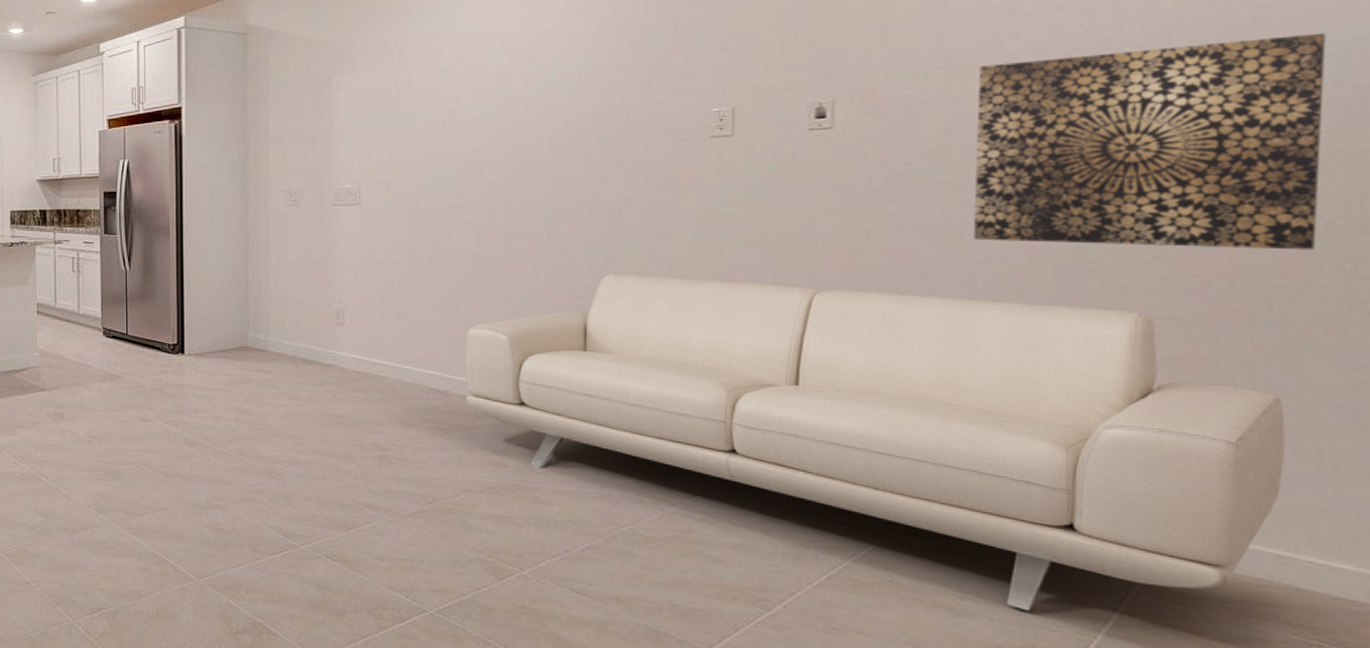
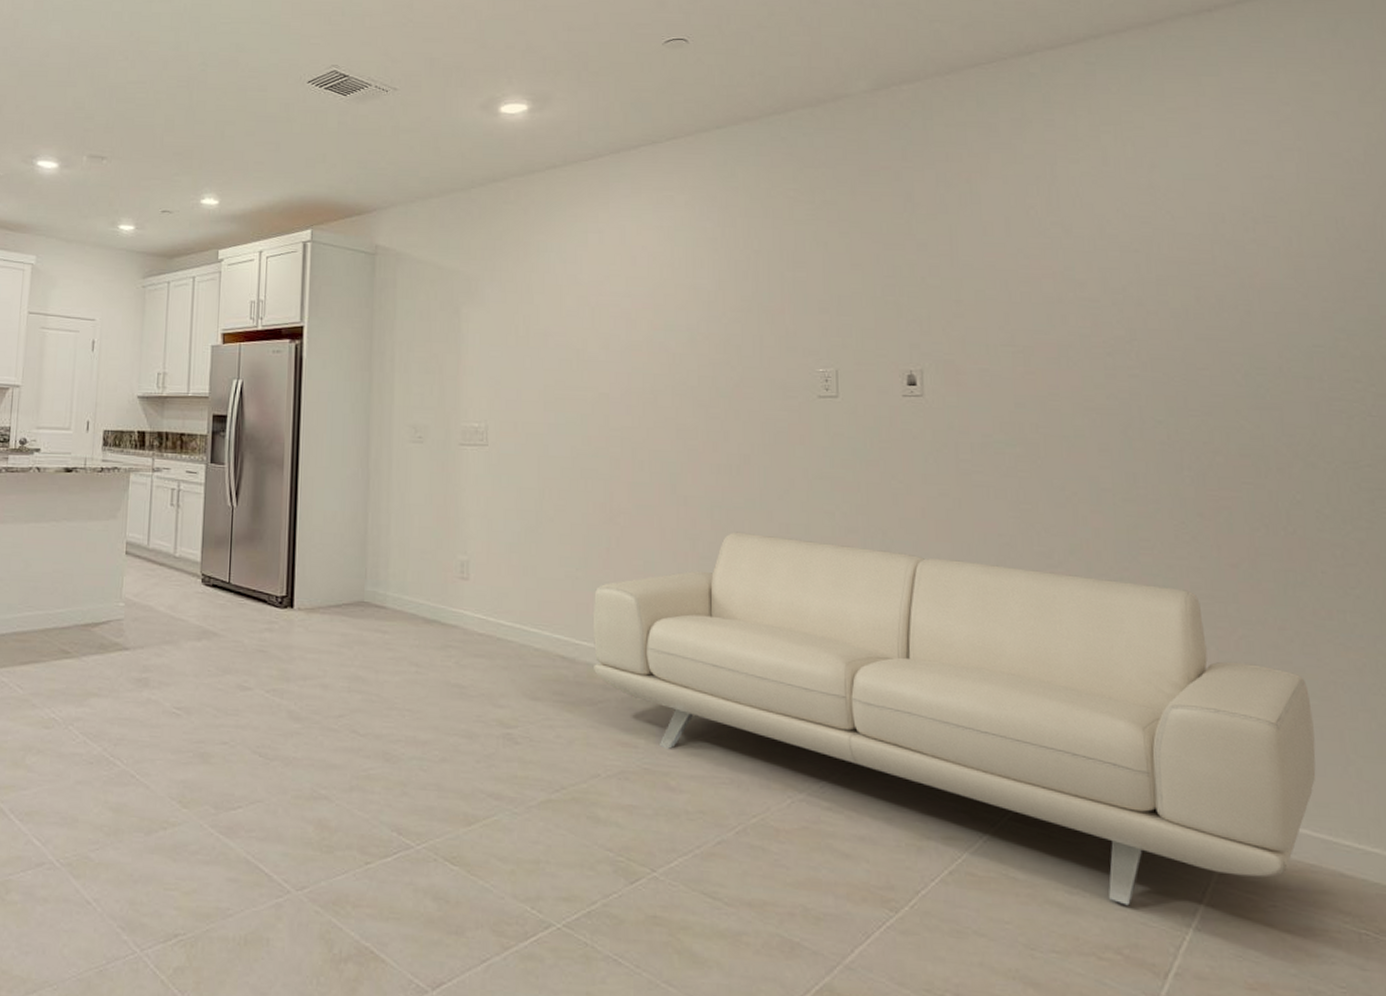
wall art: present [974,32,1327,250] -> none [1038,339,1312,537]

